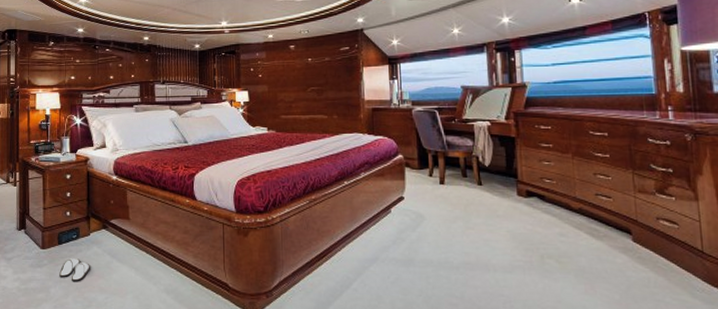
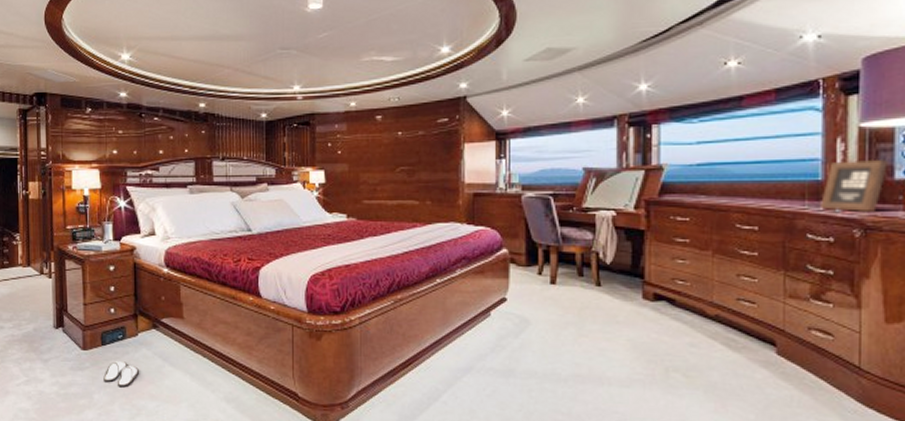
picture frame: none [656,76,707,121] -> present [821,159,888,213]

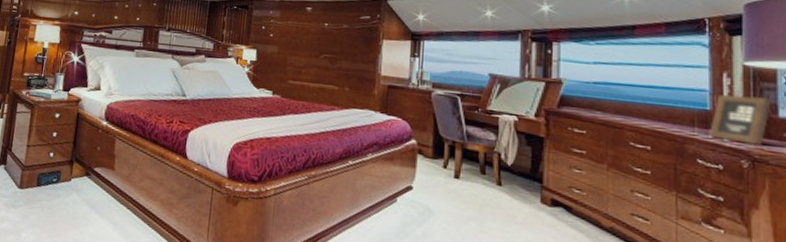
slippers: present [103,361,139,388] -> none [33,203,67,229]

